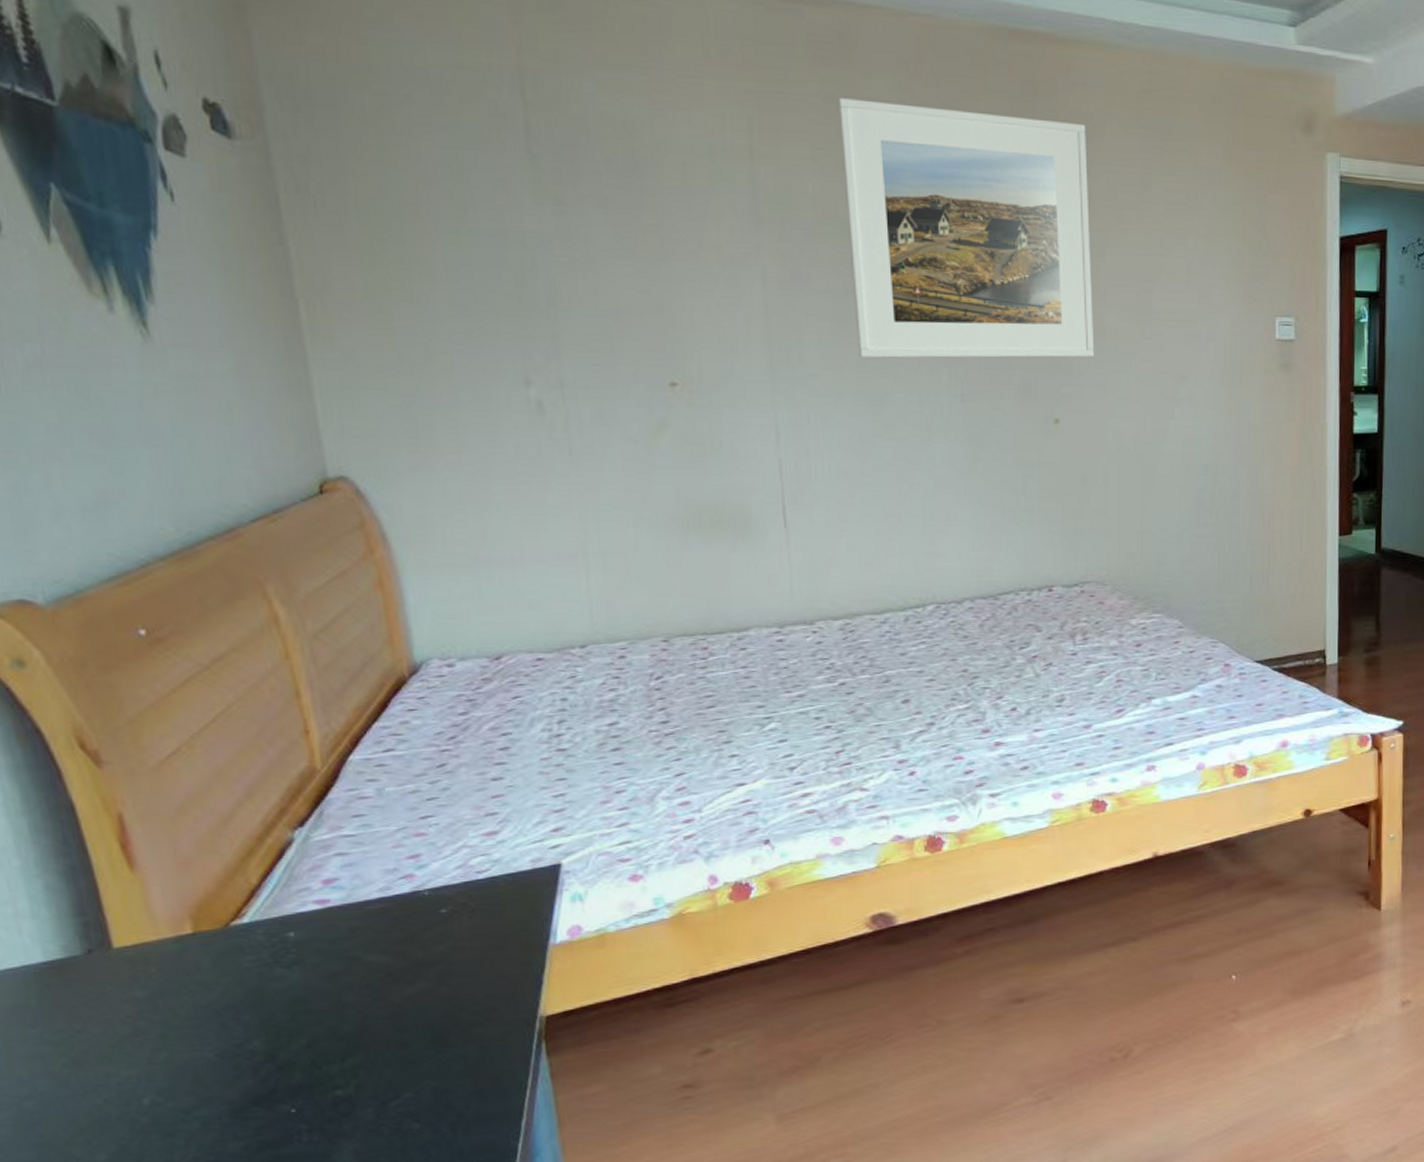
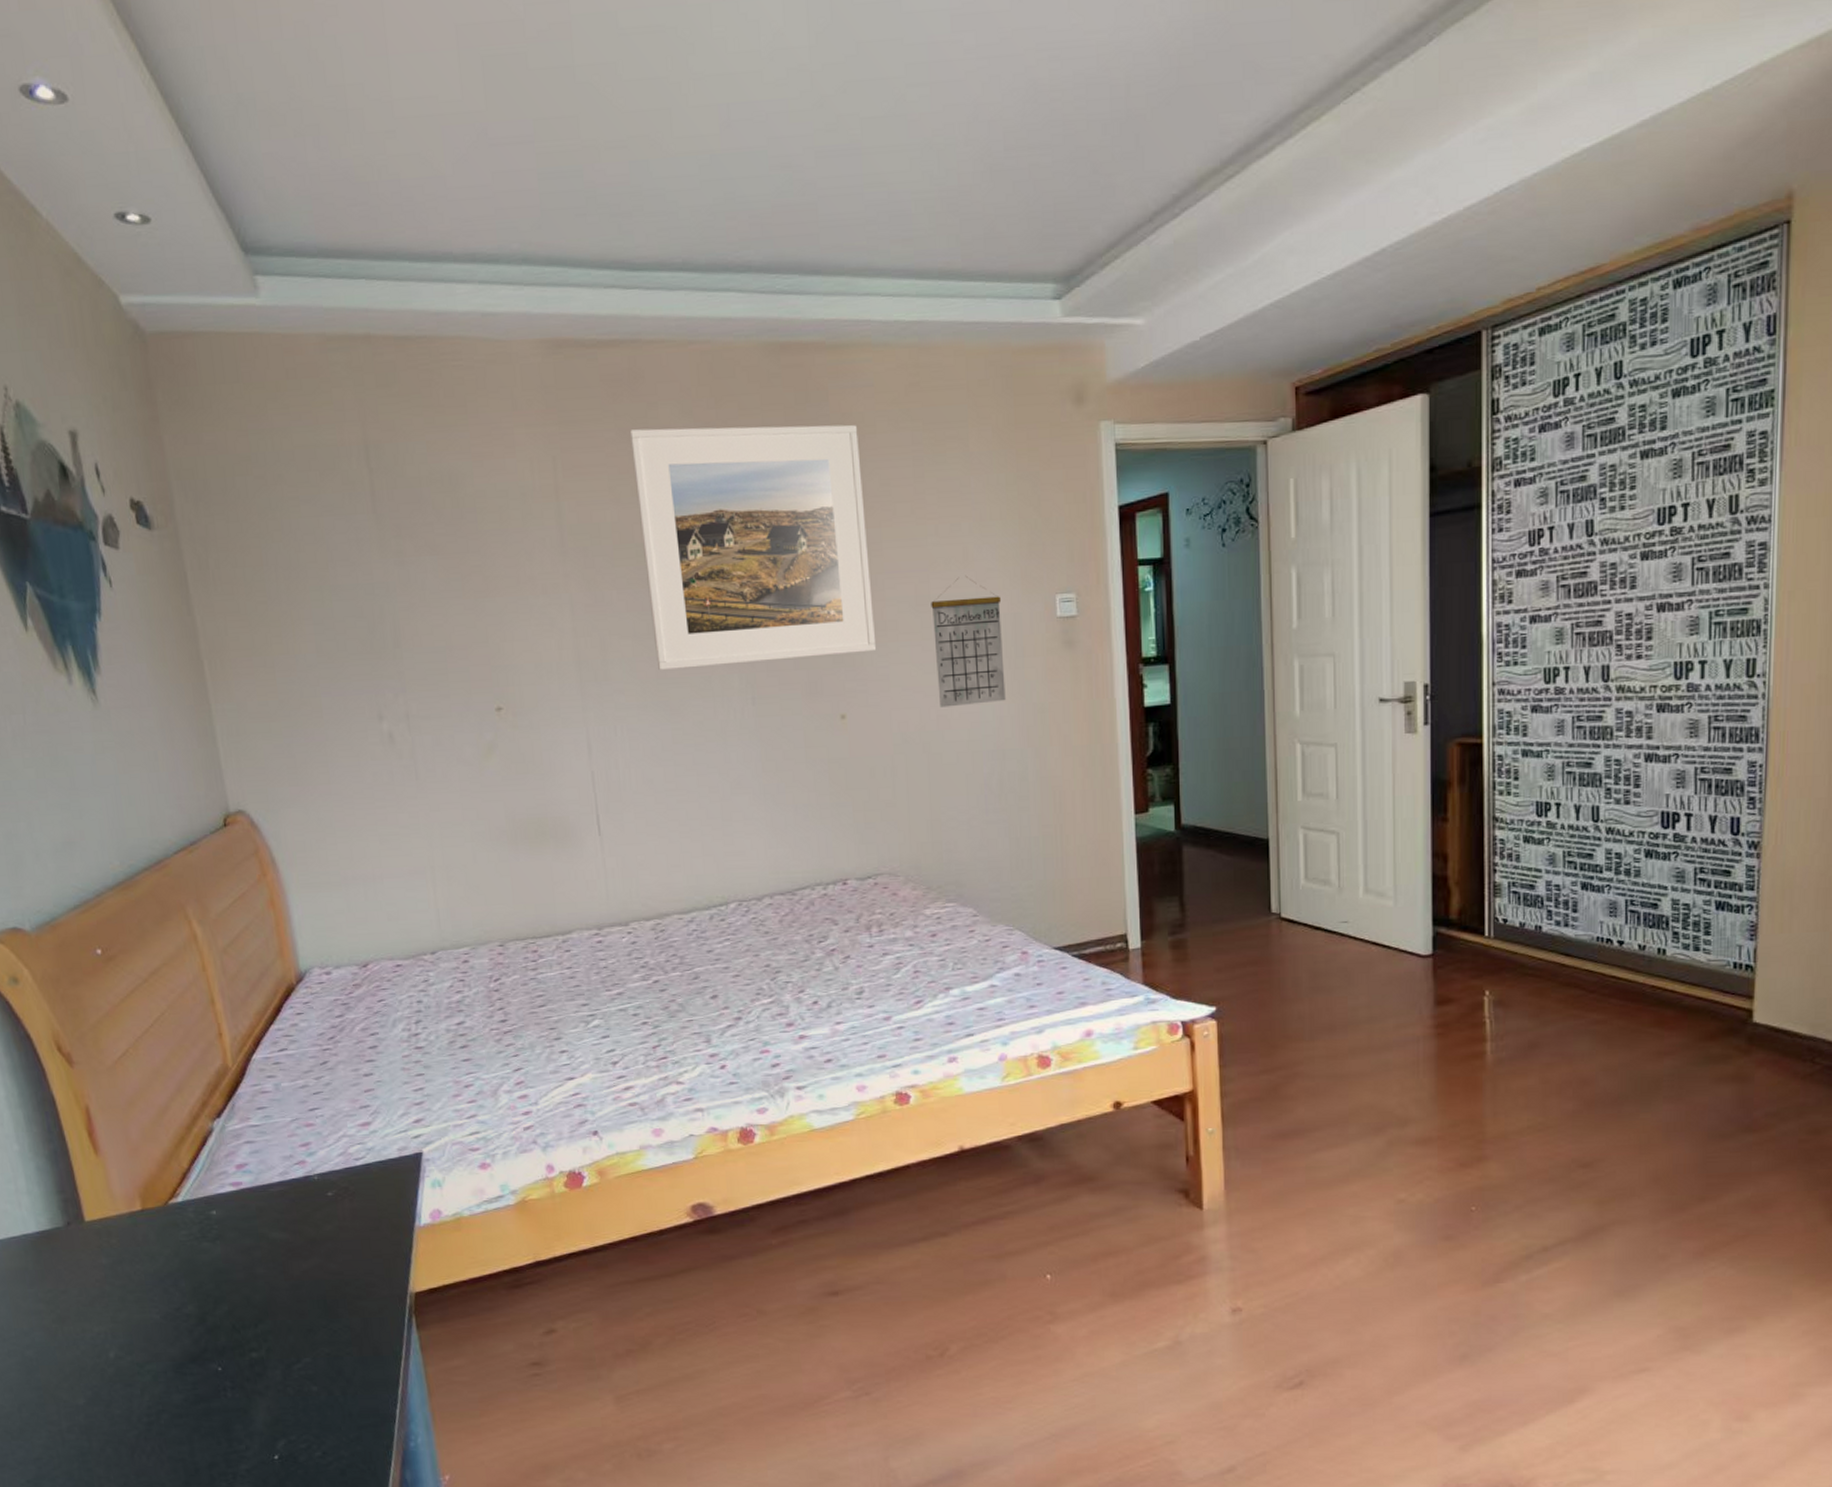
calendar: none [1152,289,1223,420] -> present [931,575,1006,708]

